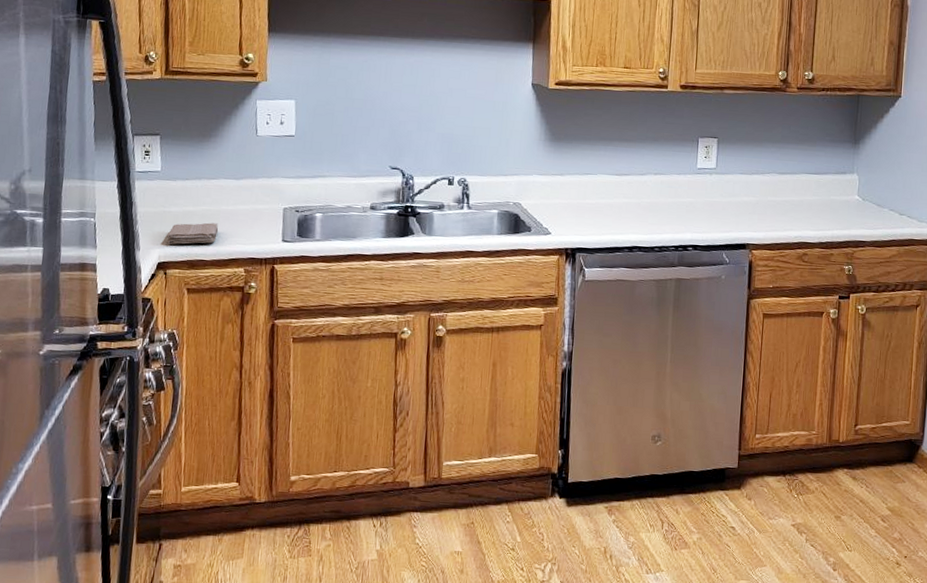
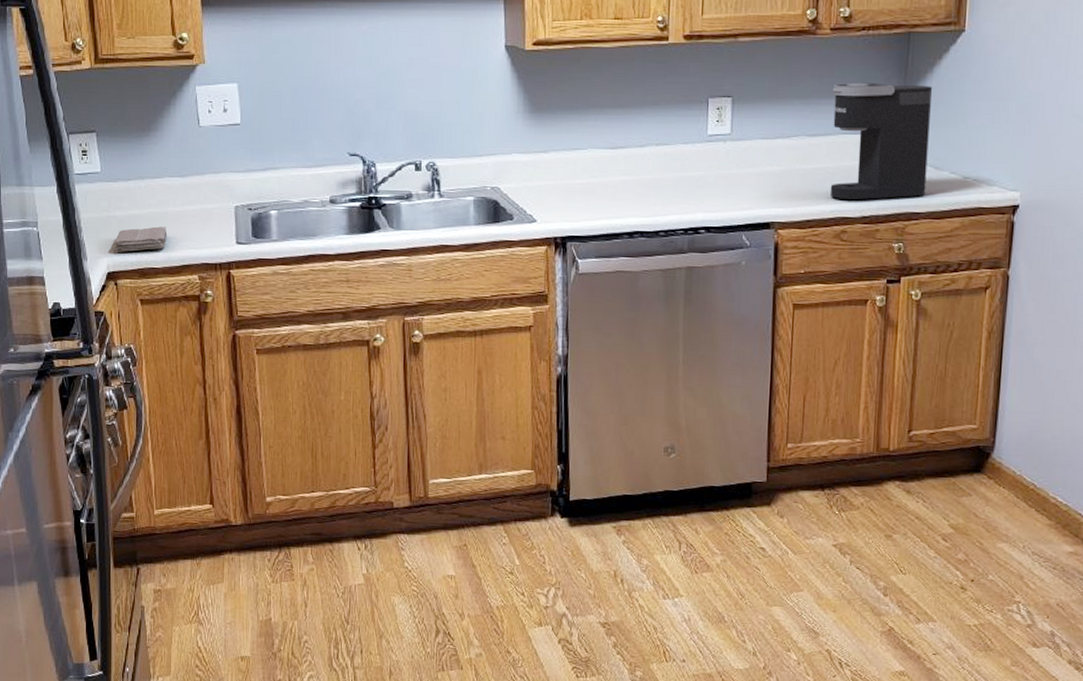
coffee maker: none [794,132,876,229] -> present [829,82,932,201]

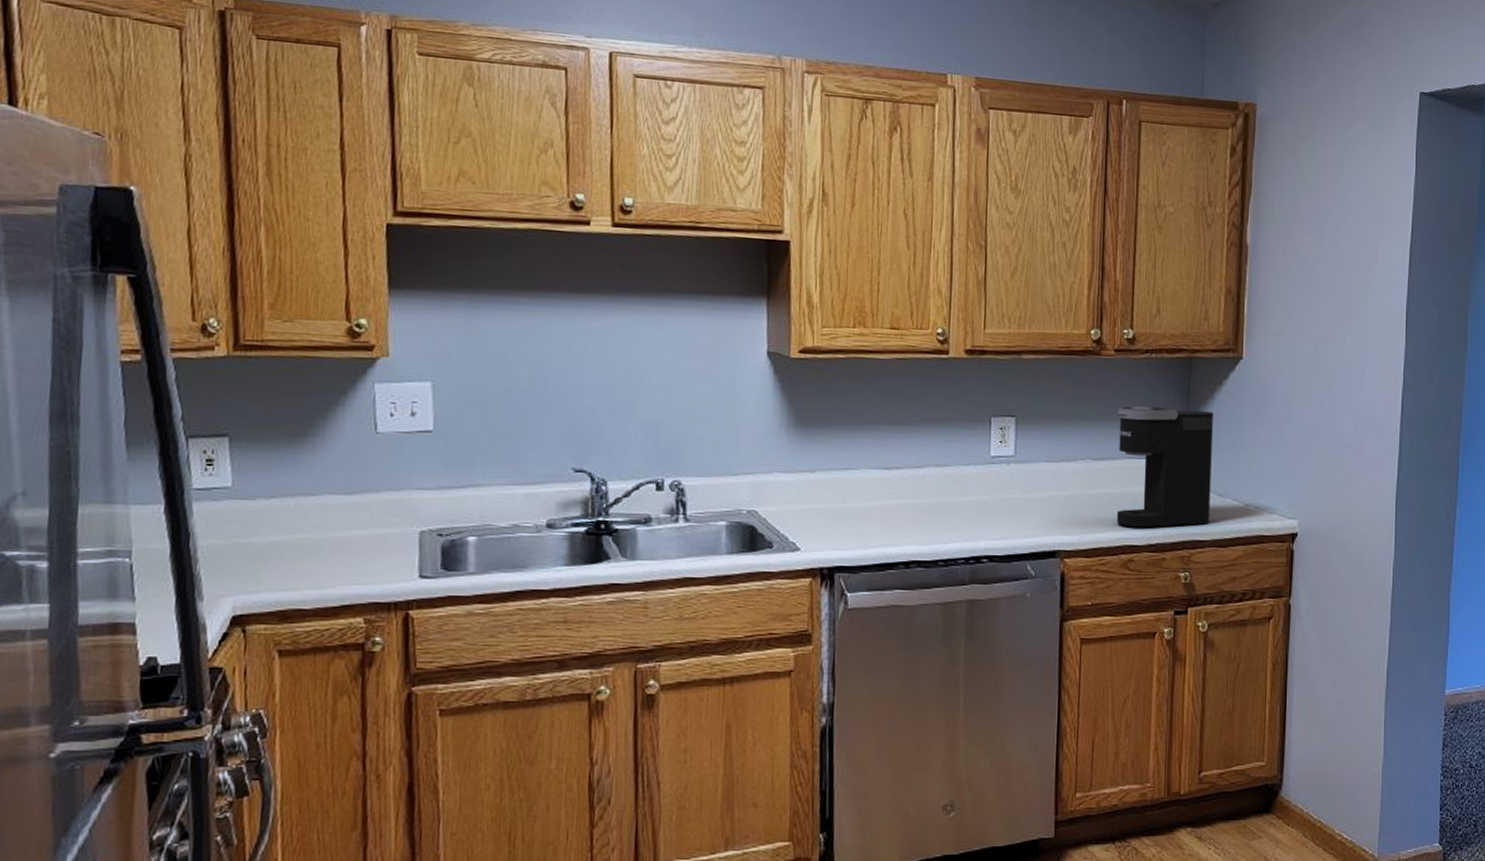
washcloth: present [114,226,168,252] -> none [244,556,324,590]

